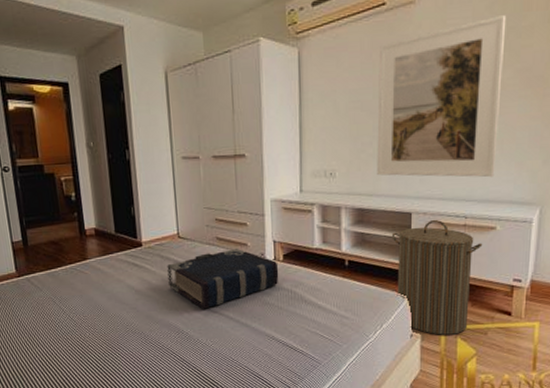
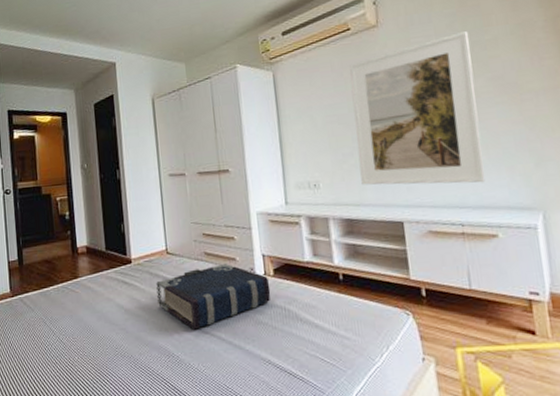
laundry hamper: present [391,220,483,335] -> none [385,229,487,359]

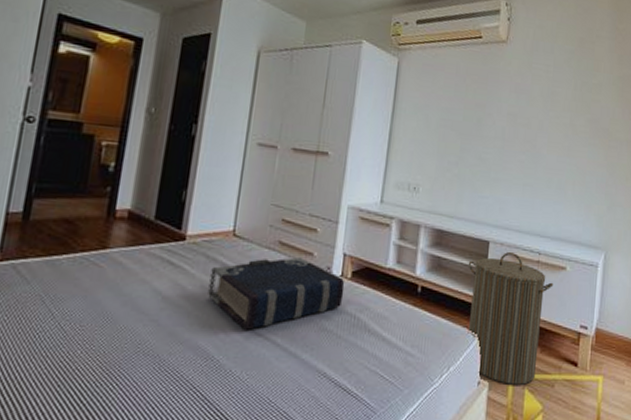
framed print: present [349,31,486,186] -> none [460,70,581,216]
laundry hamper: none [385,229,487,359] -> present [467,252,554,385]

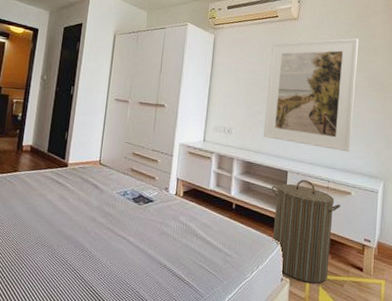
book: present [208,256,345,330] -> none [83,180,178,231]
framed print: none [460,70,581,216] -> present [263,38,359,153]

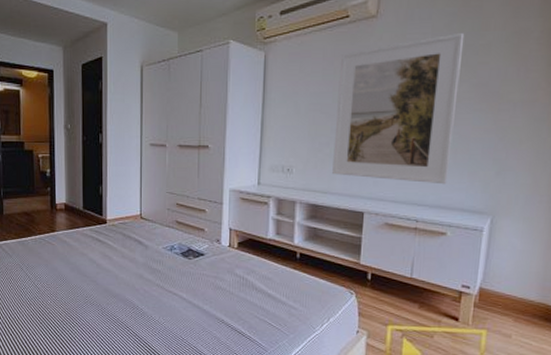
laundry hamper: present [271,180,341,283] -> none [343,221,433,335]

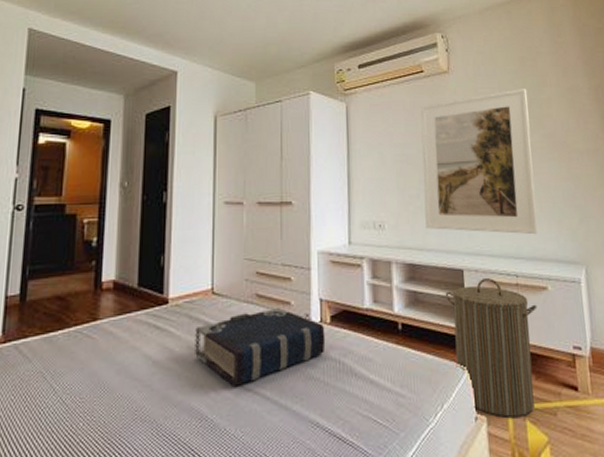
book: none [128,232,233,288] -> present [195,307,326,386]
laundry hamper: none [343,221,433,335] -> present [445,278,537,418]

